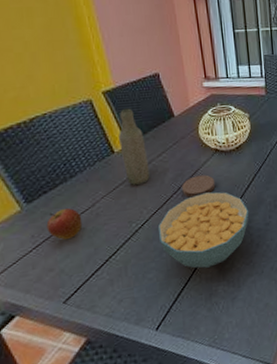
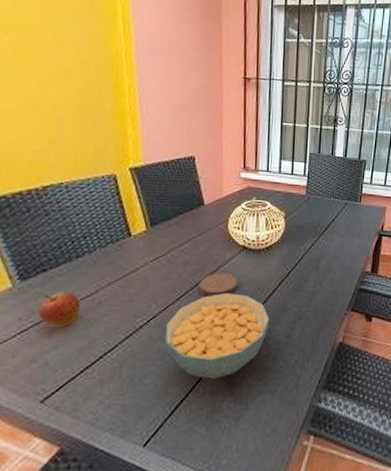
bottle: present [119,108,150,186] -> none [138,189,168,276]

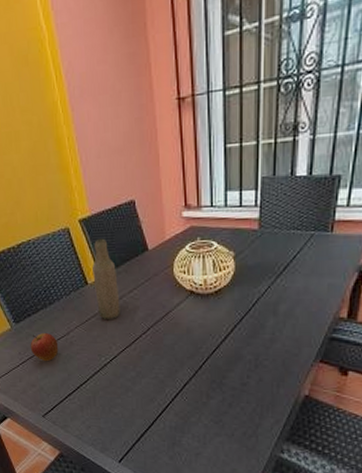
bottle: none [138,189,168,276] -> present [92,238,120,320]
cereal bowl: present [165,293,270,379] -> none [125,338,224,416]
coaster: present [199,273,238,296] -> none [151,318,188,341]

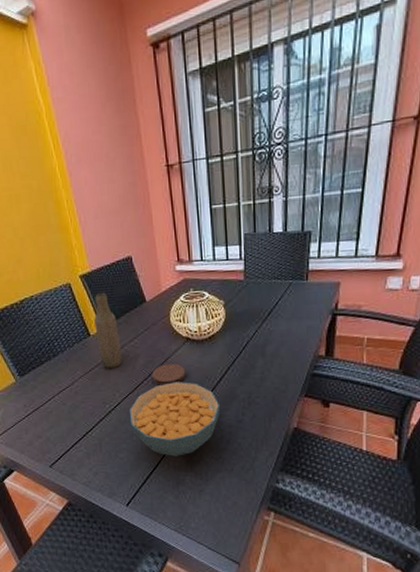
fruit: present [30,333,59,362] -> none [35,384,64,413]
cereal bowl: none [125,338,224,416] -> present [129,382,220,456]
coaster: none [151,318,188,341] -> present [152,363,186,385]

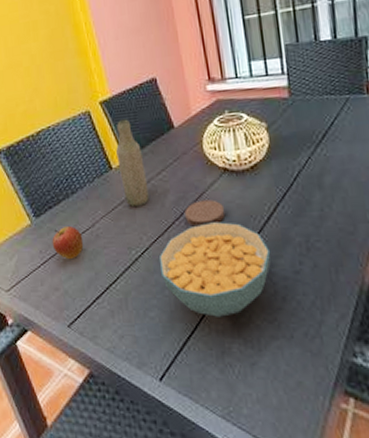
fruit: none [35,384,64,413] -> present [52,226,84,260]

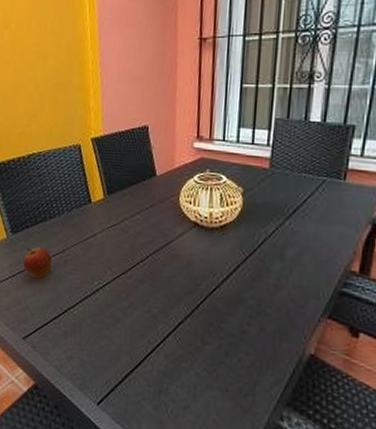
bottle: present [116,119,149,208] -> none [97,158,122,243]
cereal bowl: present [158,222,271,317] -> none [118,269,223,359]
coaster: present [184,199,226,227] -> none [150,247,188,273]

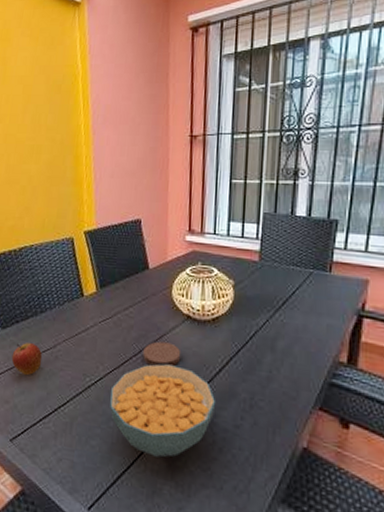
cereal bowl: none [118,269,223,359] -> present [110,364,216,458]
coaster: none [150,247,188,273] -> present [143,341,181,367]

